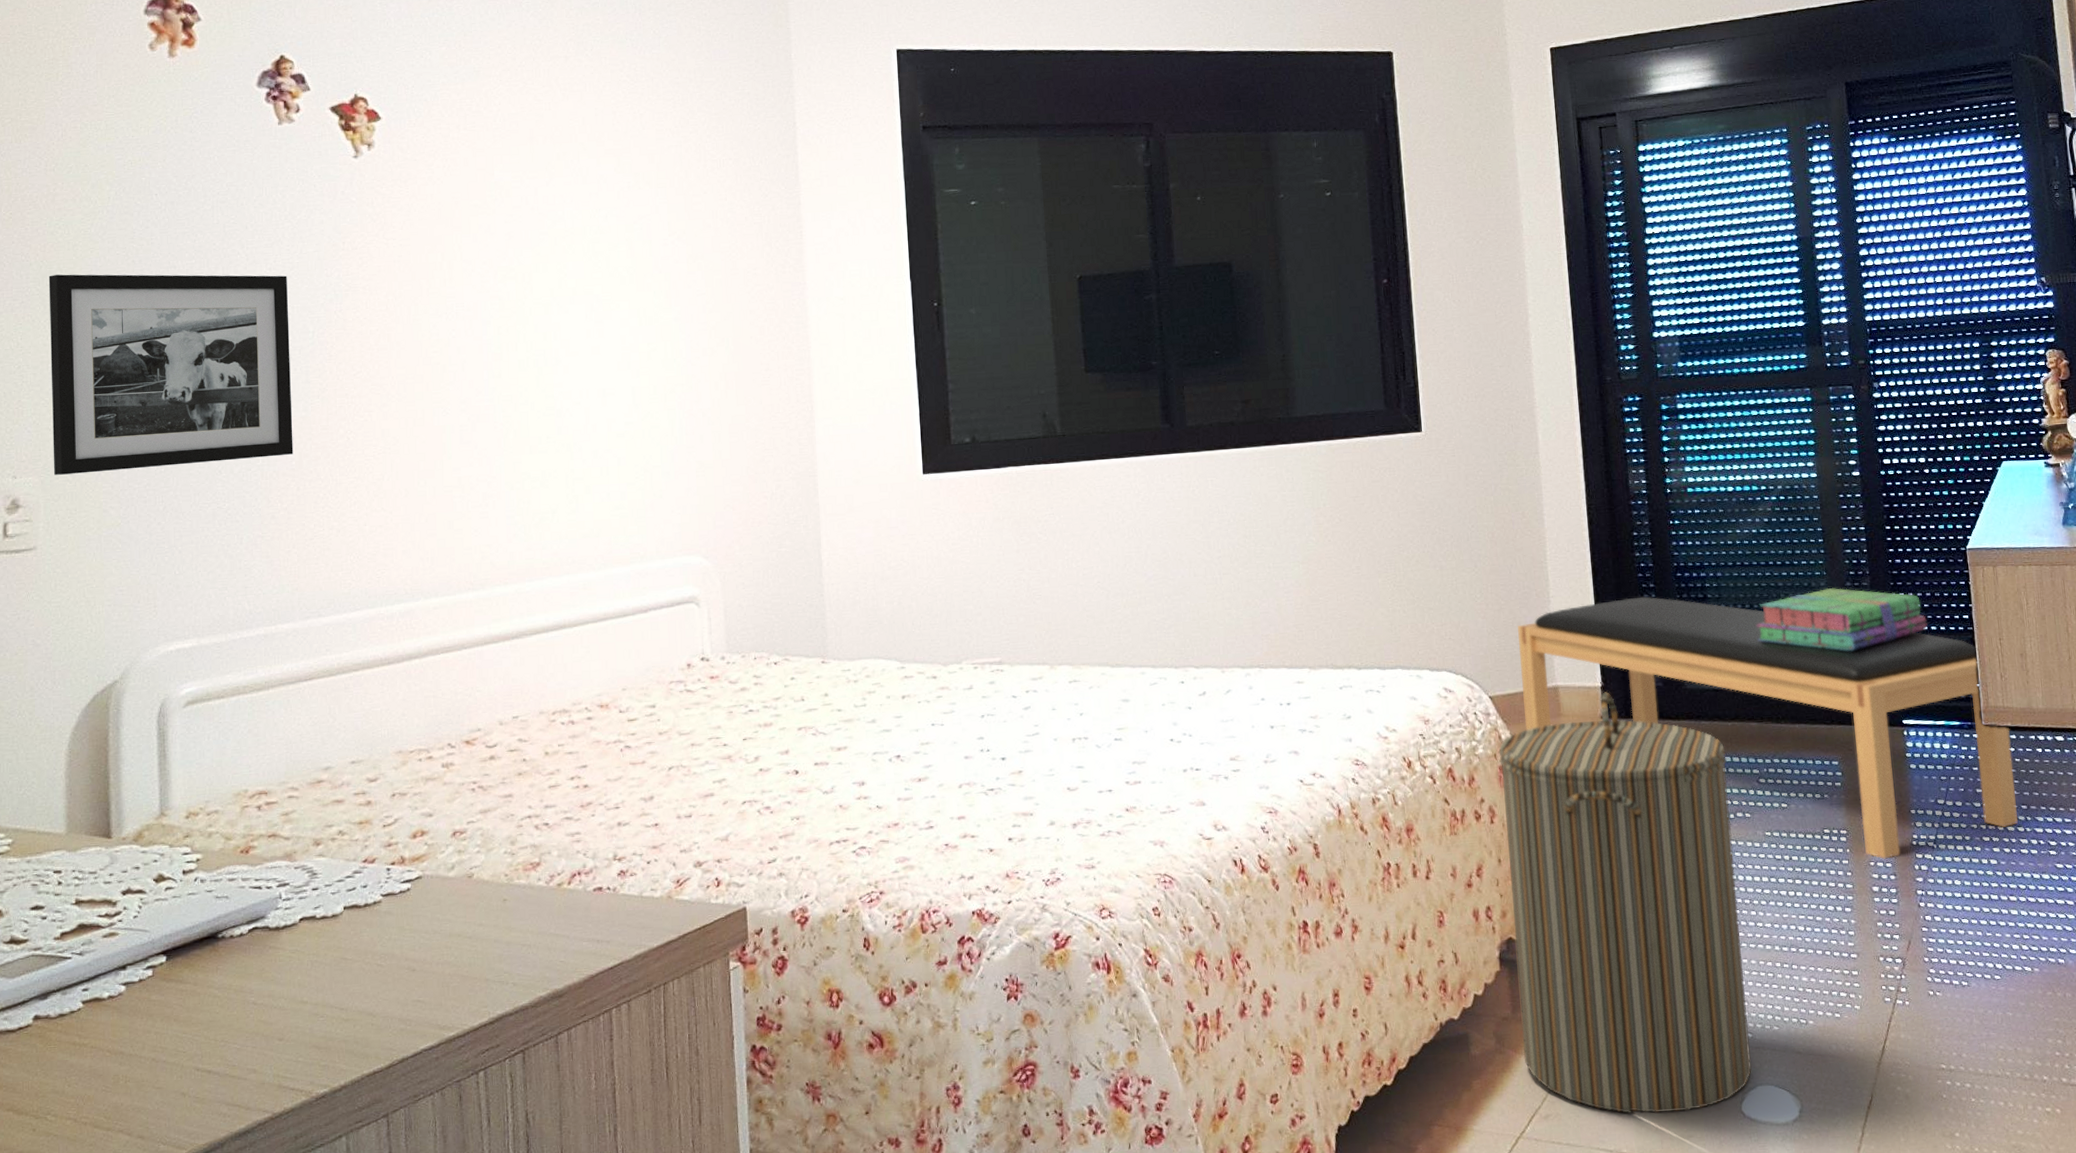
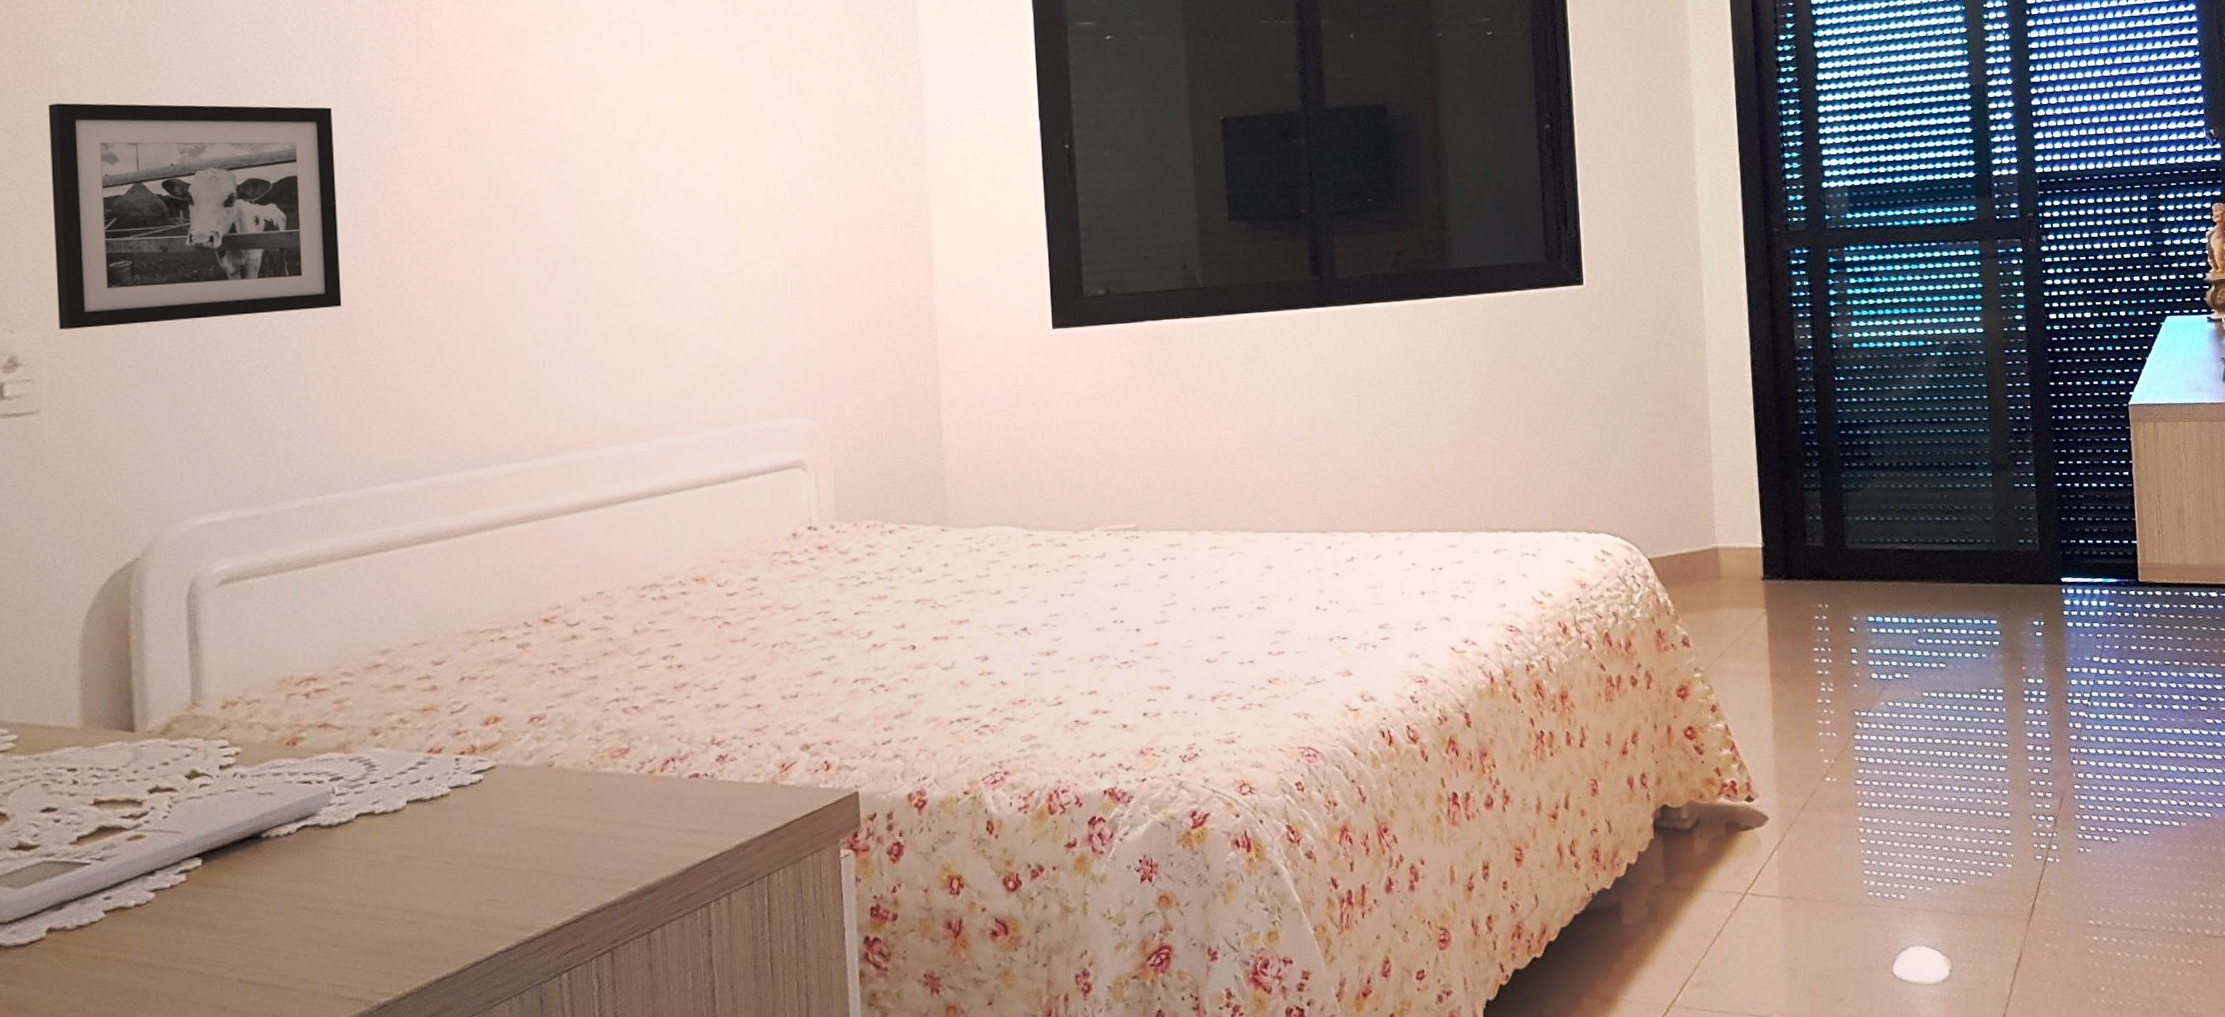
laundry hamper: present [1499,692,1752,1114] -> none [1656,552,1904,979]
bench: present [1518,596,2018,859] -> none [1678,455,2171,718]
stack of books: present [1756,588,1927,651] -> none [1919,445,2088,509]

